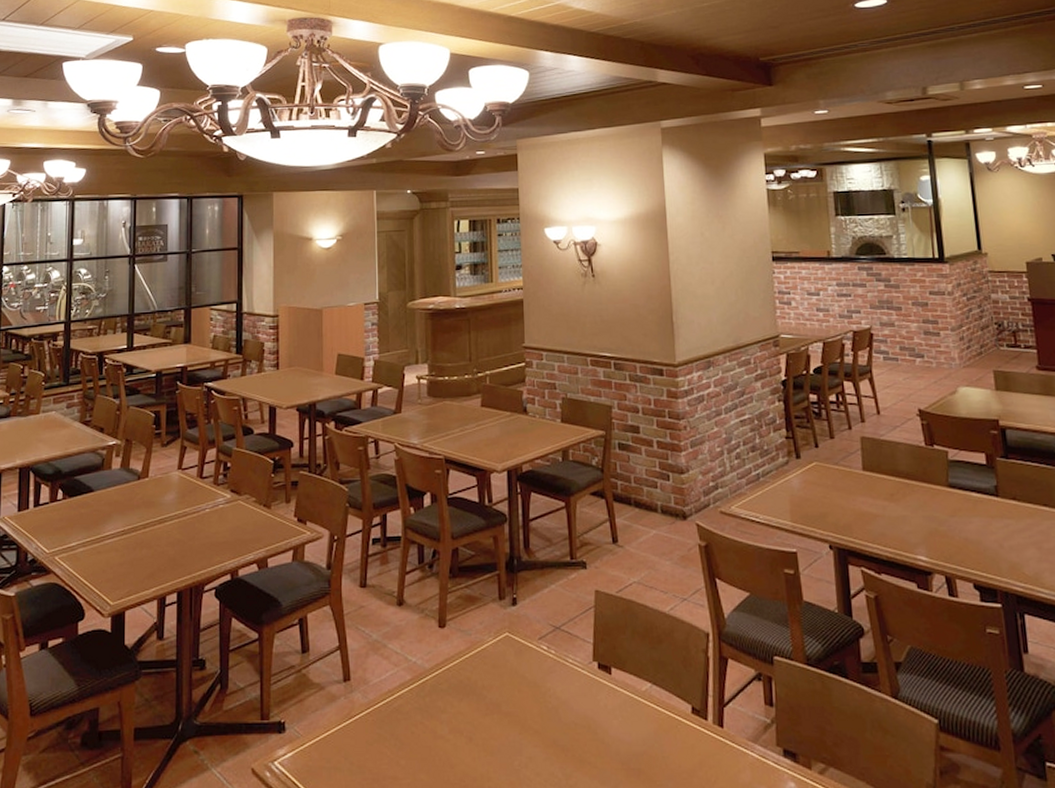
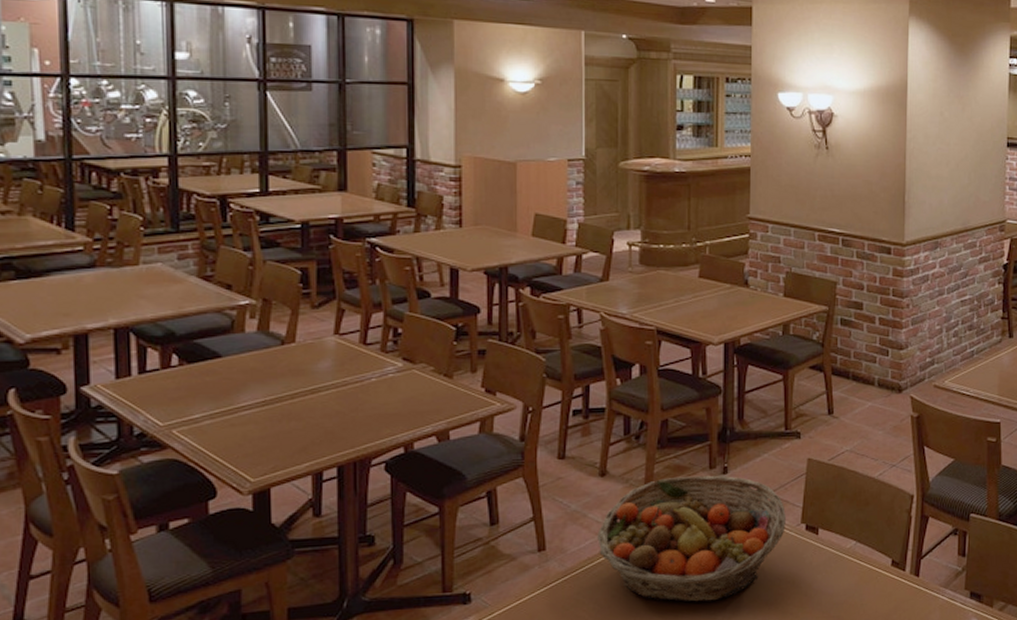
fruit basket: none [397,606,577,744] -> present [597,475,786,602]

